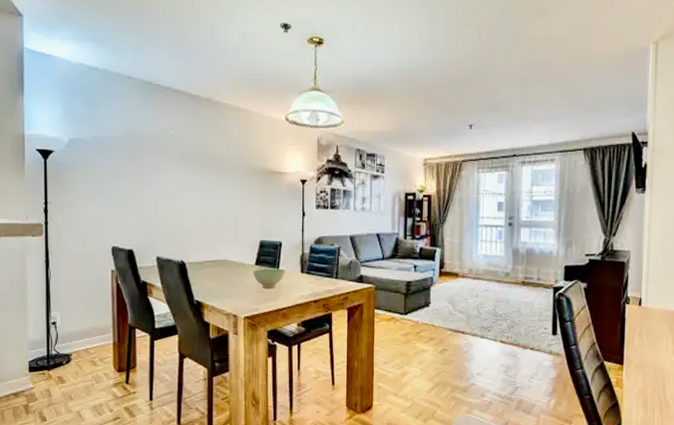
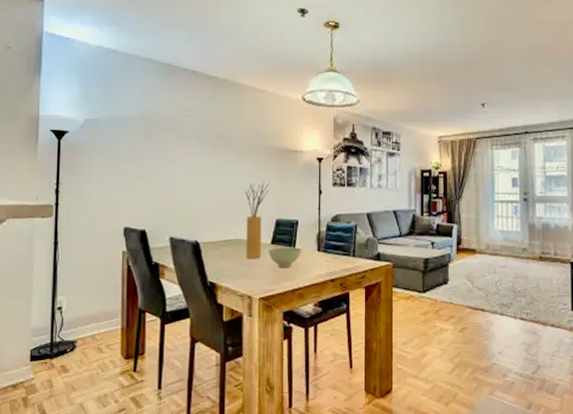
vase: none [229,202,253,279] -> present [245,181,270,259]

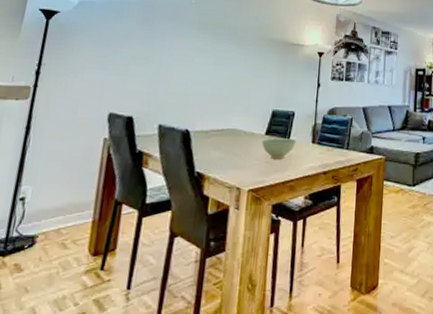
vase: present [245,181,270,259] -> none [238,72,269,150]

